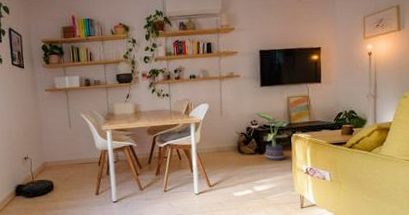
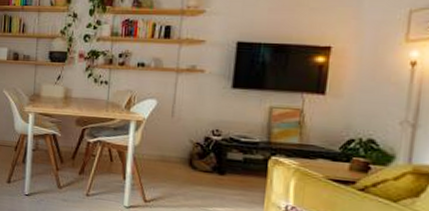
potted plant: present [255,112,289,161] -> none [220,120,268,189]

